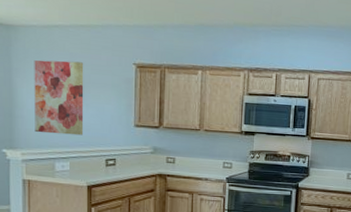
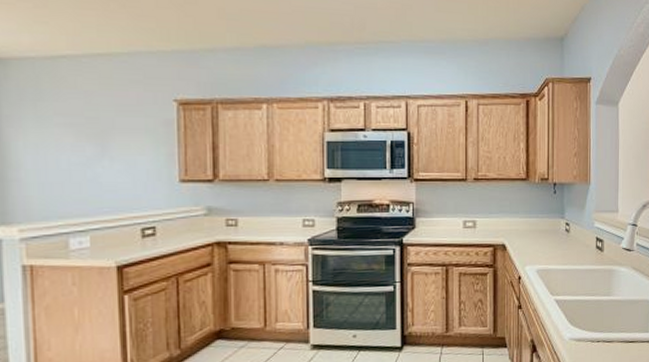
wall art: present [34,60,84,136] -> none [33,101,109,200]

